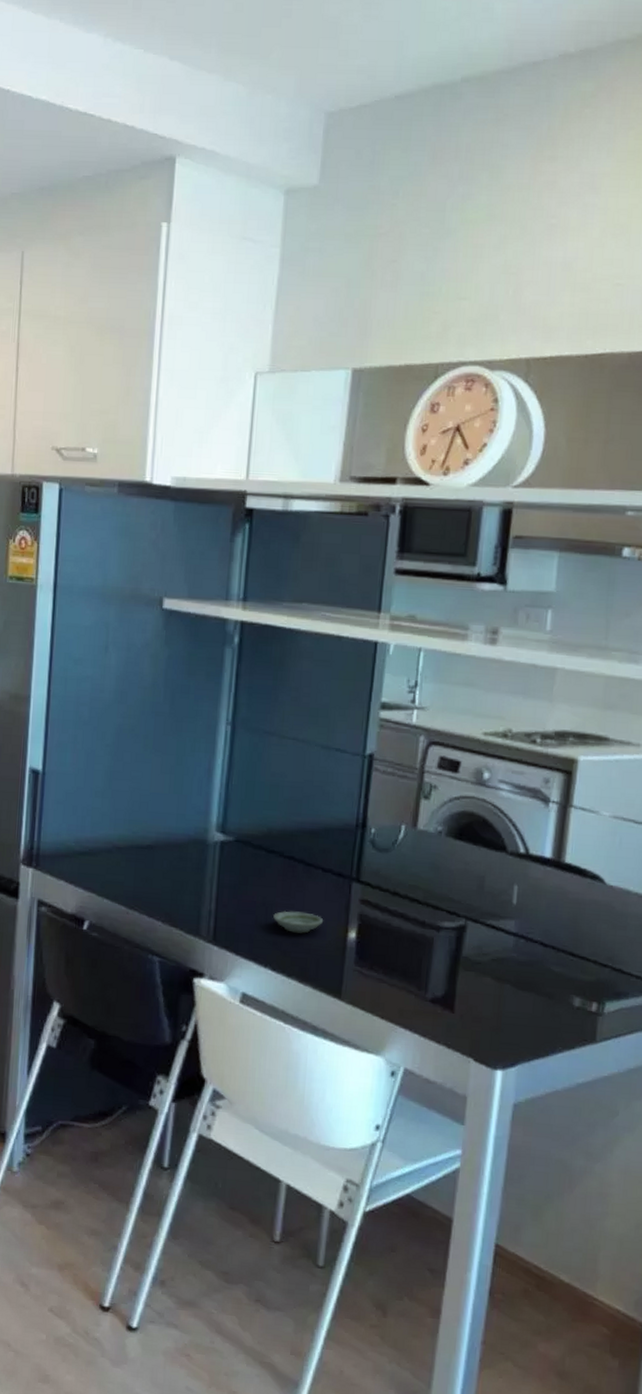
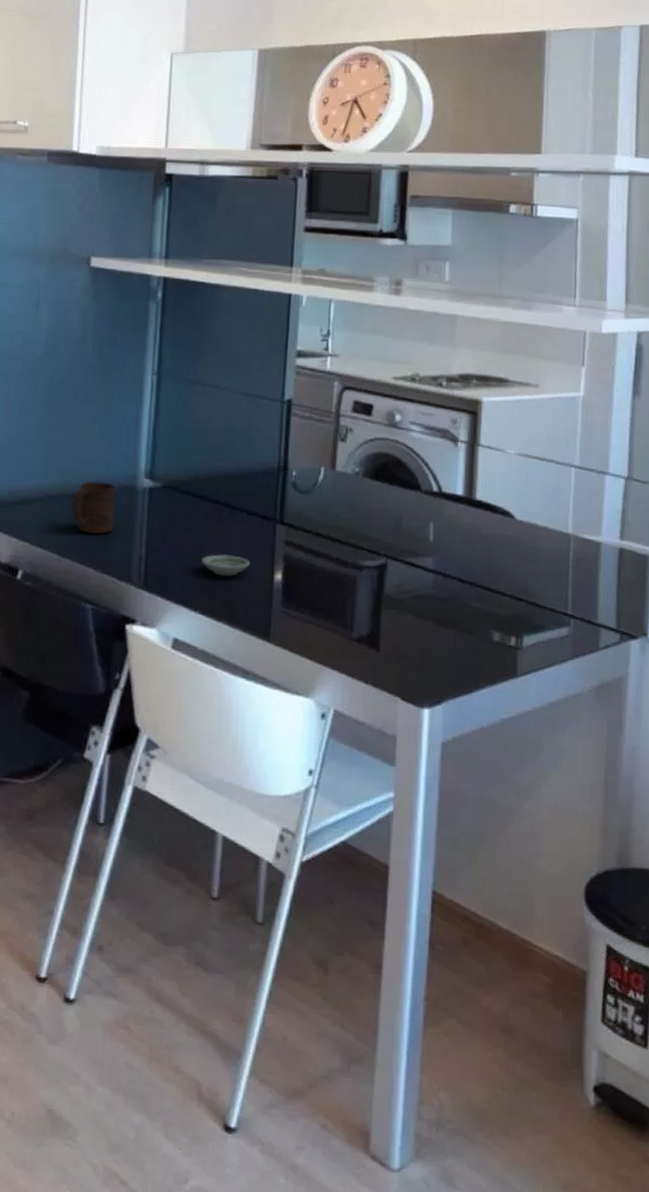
cup: none [140,833,185,888] -> present [72,480,115,535]

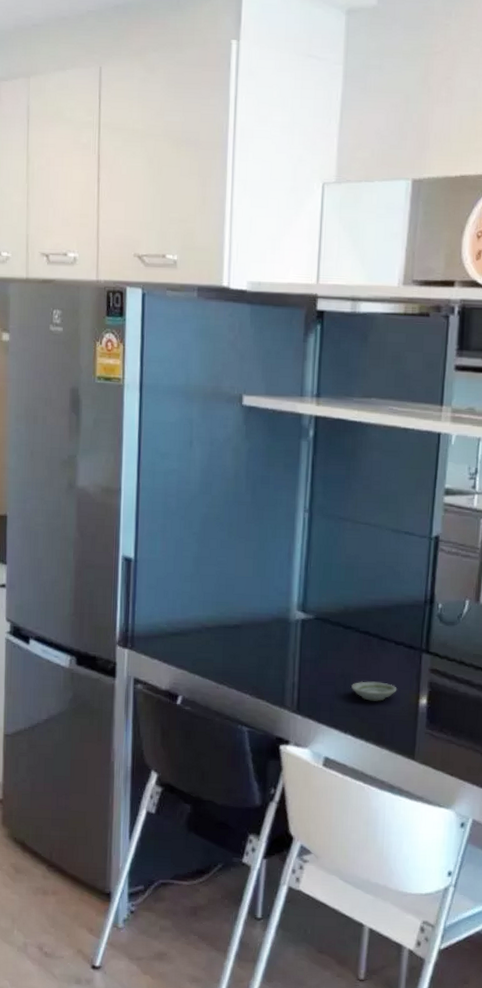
cup: present [72,480,115,535] -> none [228,613,269,664]

